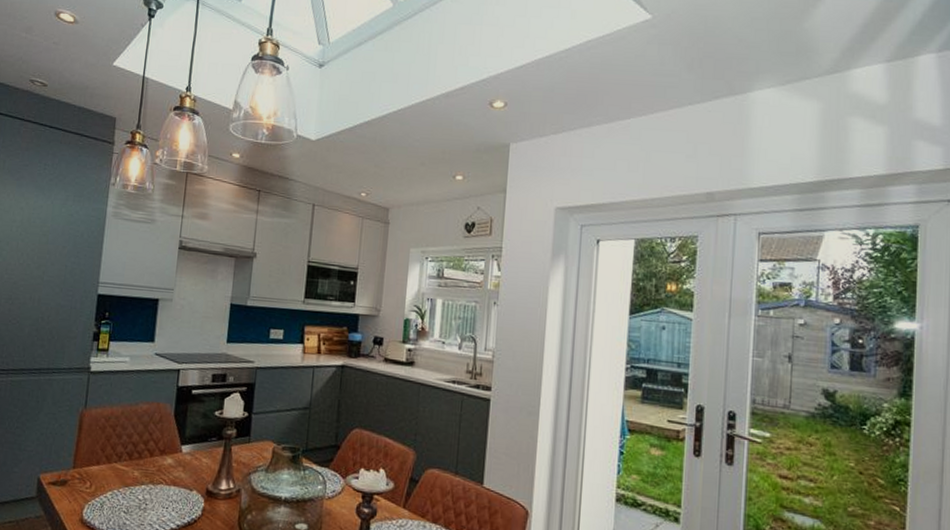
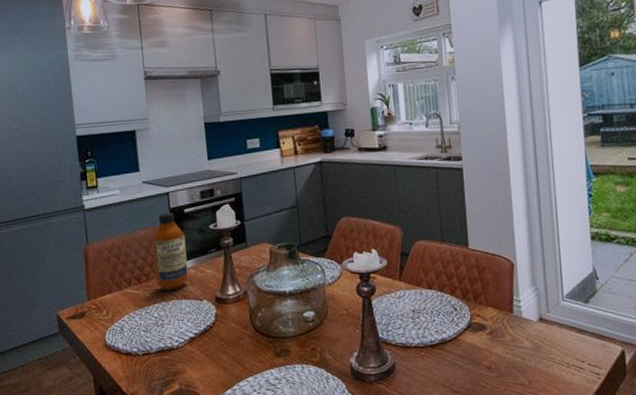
bottle: none [147,390,188,474] -> present [152,213,189,291]

